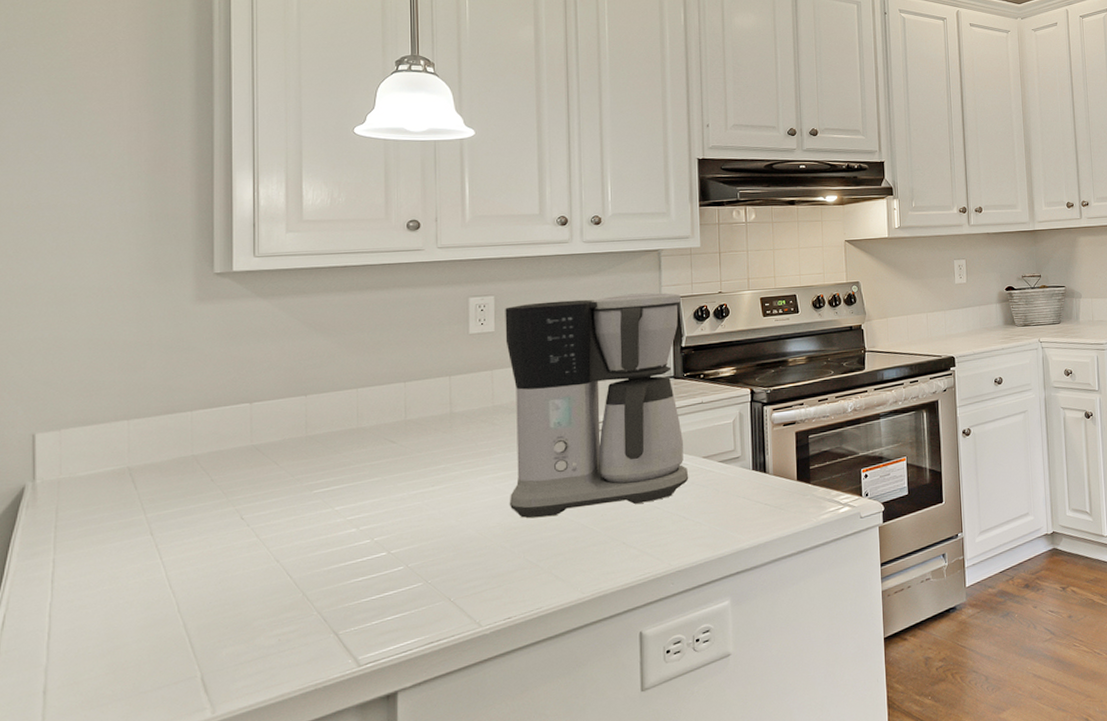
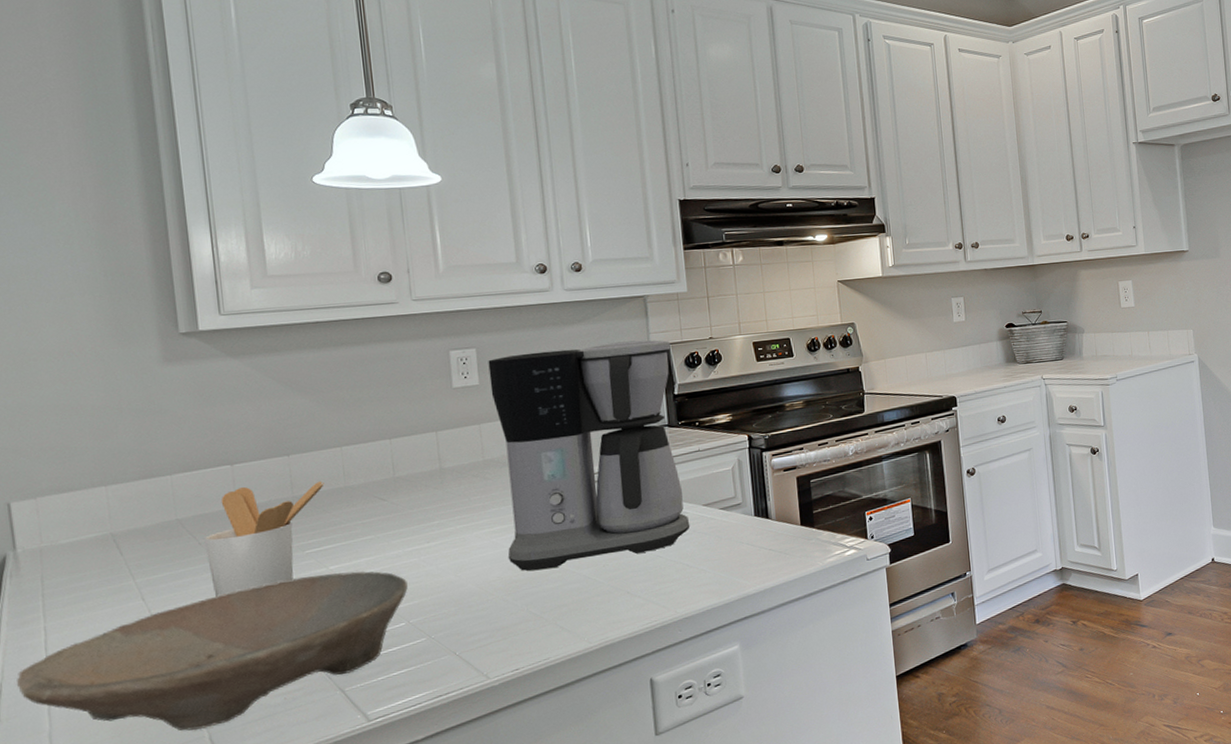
bowl: none [20,513,409,670] -> present [17,571,408,731]
utensil holder: none [217,421,338,535] -> present [204,480,324,597]

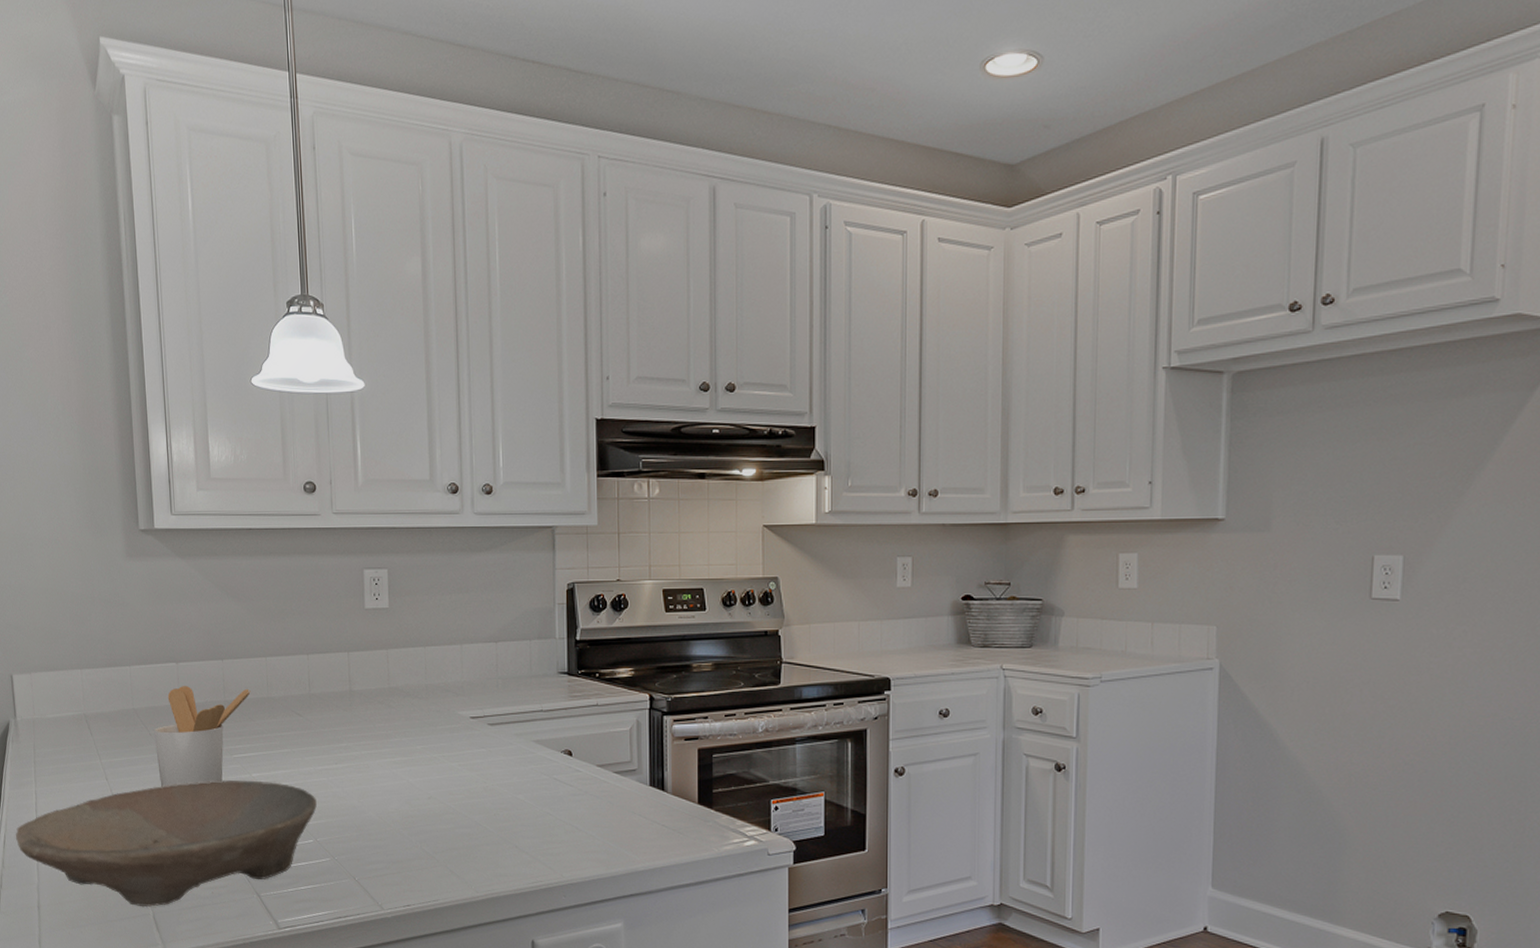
coffee maker: present [488,340,690,571] -> none [398,575,583,809]

